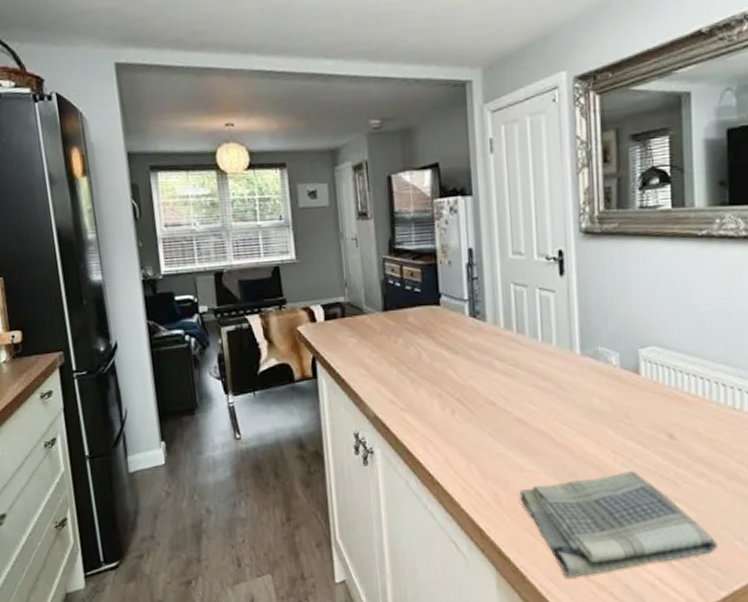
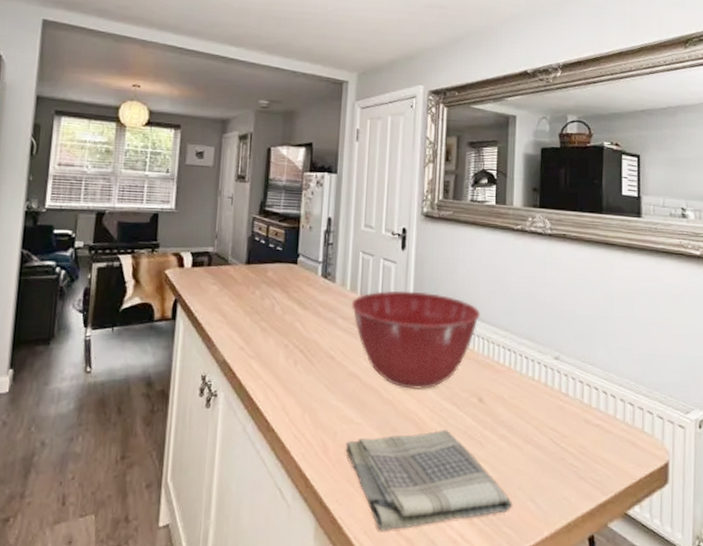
mixing bowl: none [507,321,664,430] -> present [351,290,481,389]

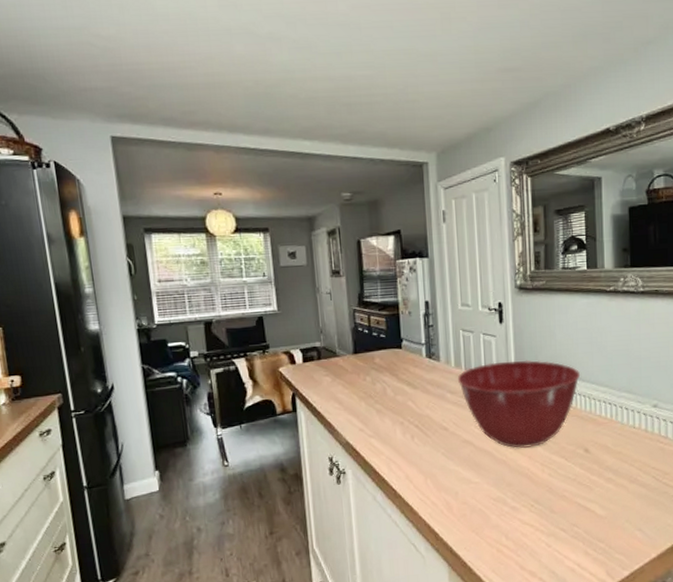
dish towel: present [345,429,513,531] -> none [467,479,623,568]

